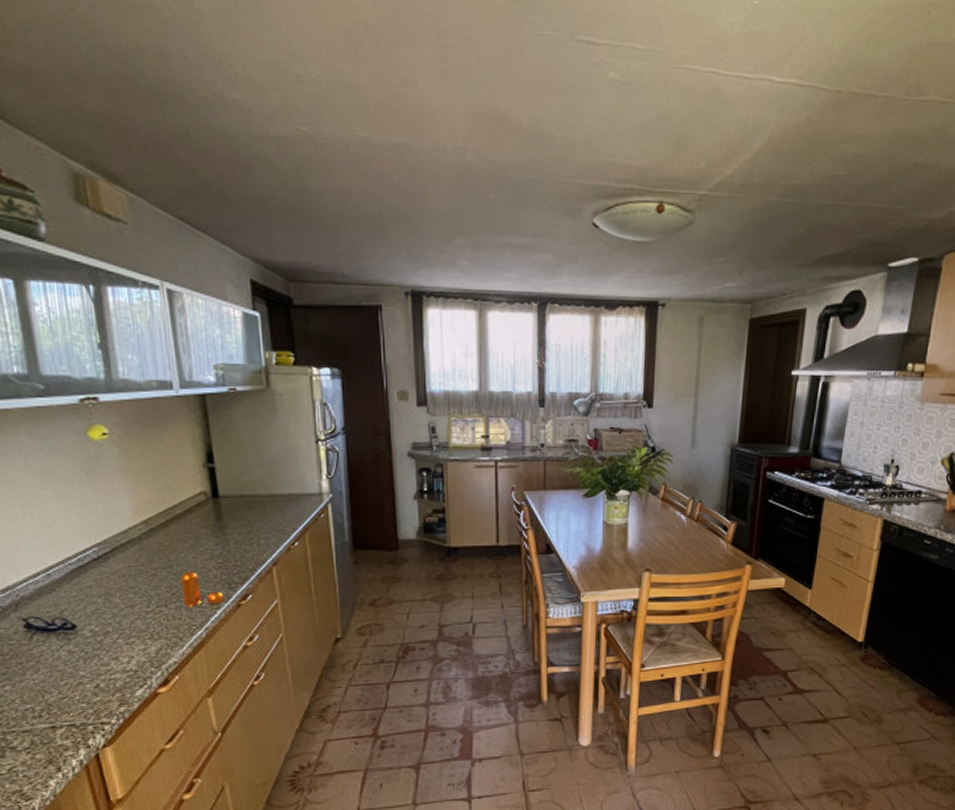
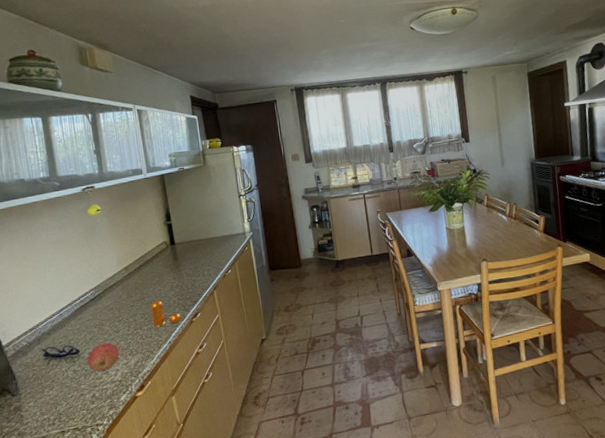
apple: none [87,619,135,656] -> present [87,342,120,372]

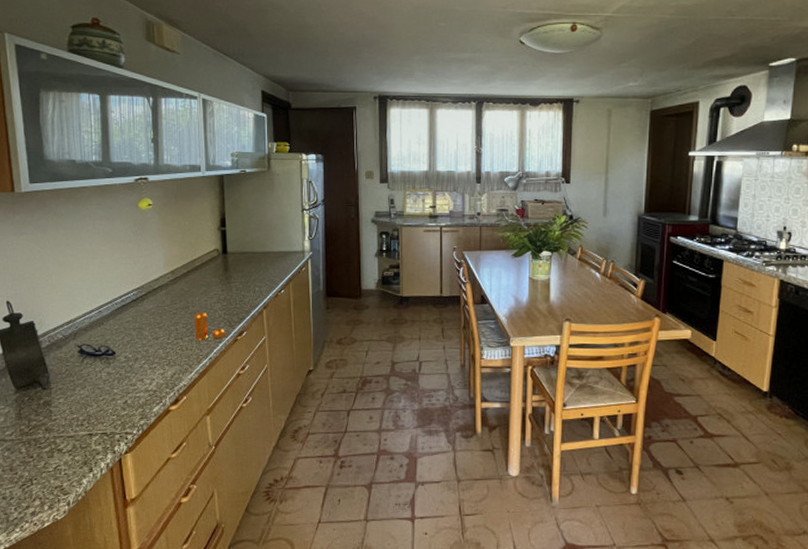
apple: present [87,342,120,372] -> none [122,348,157,378]

